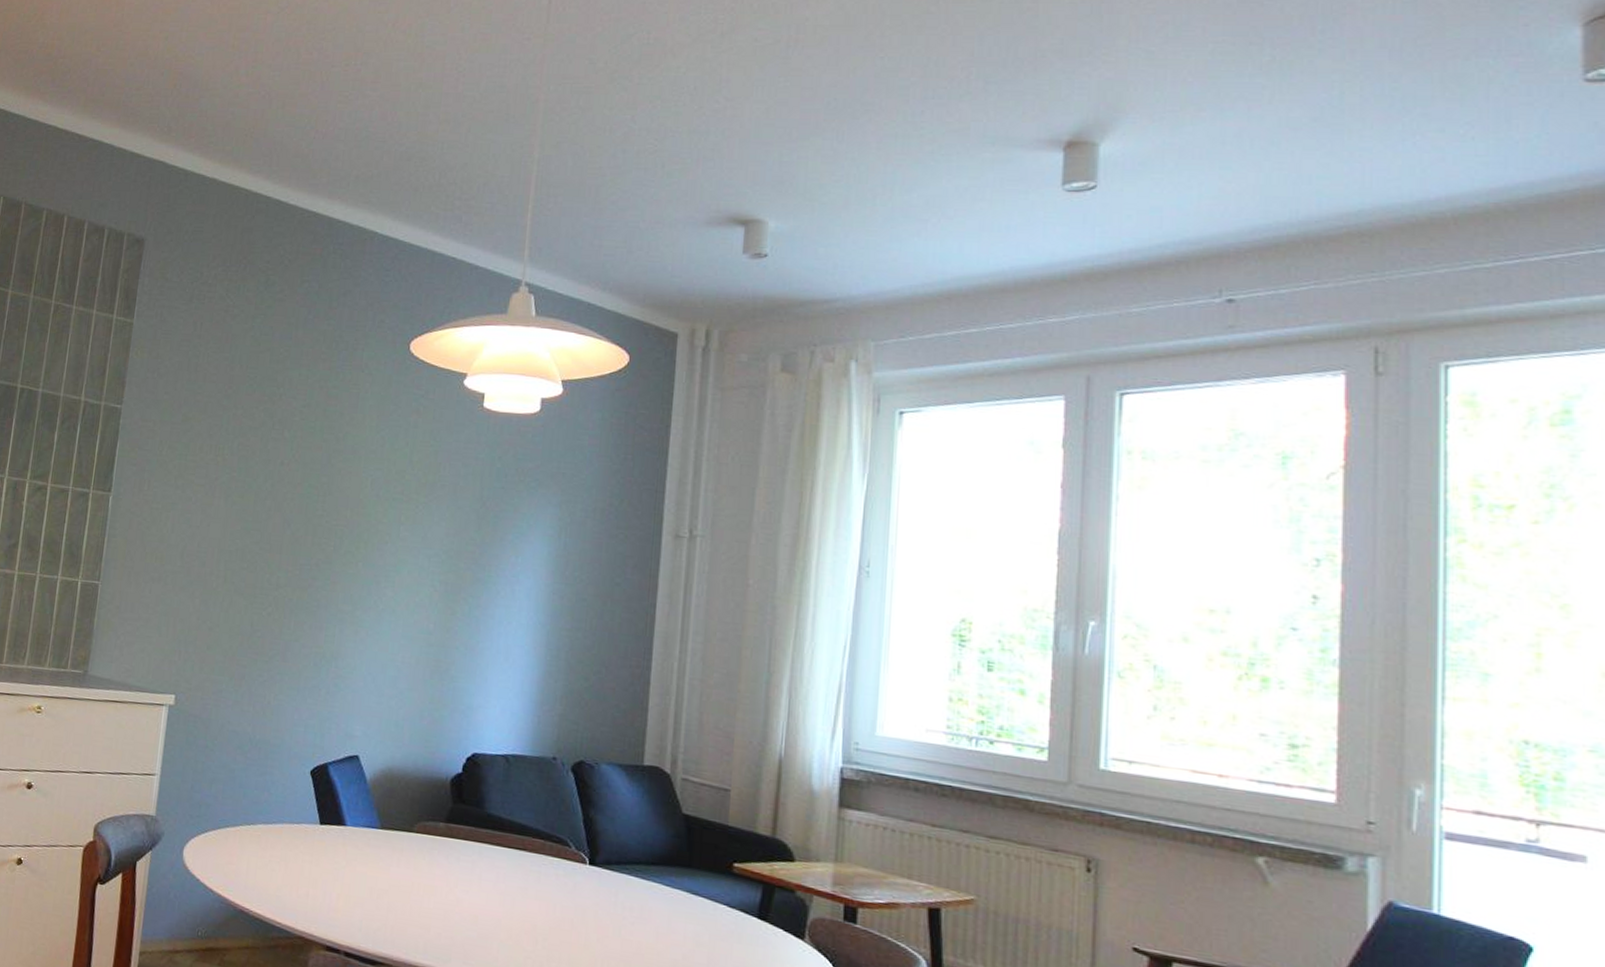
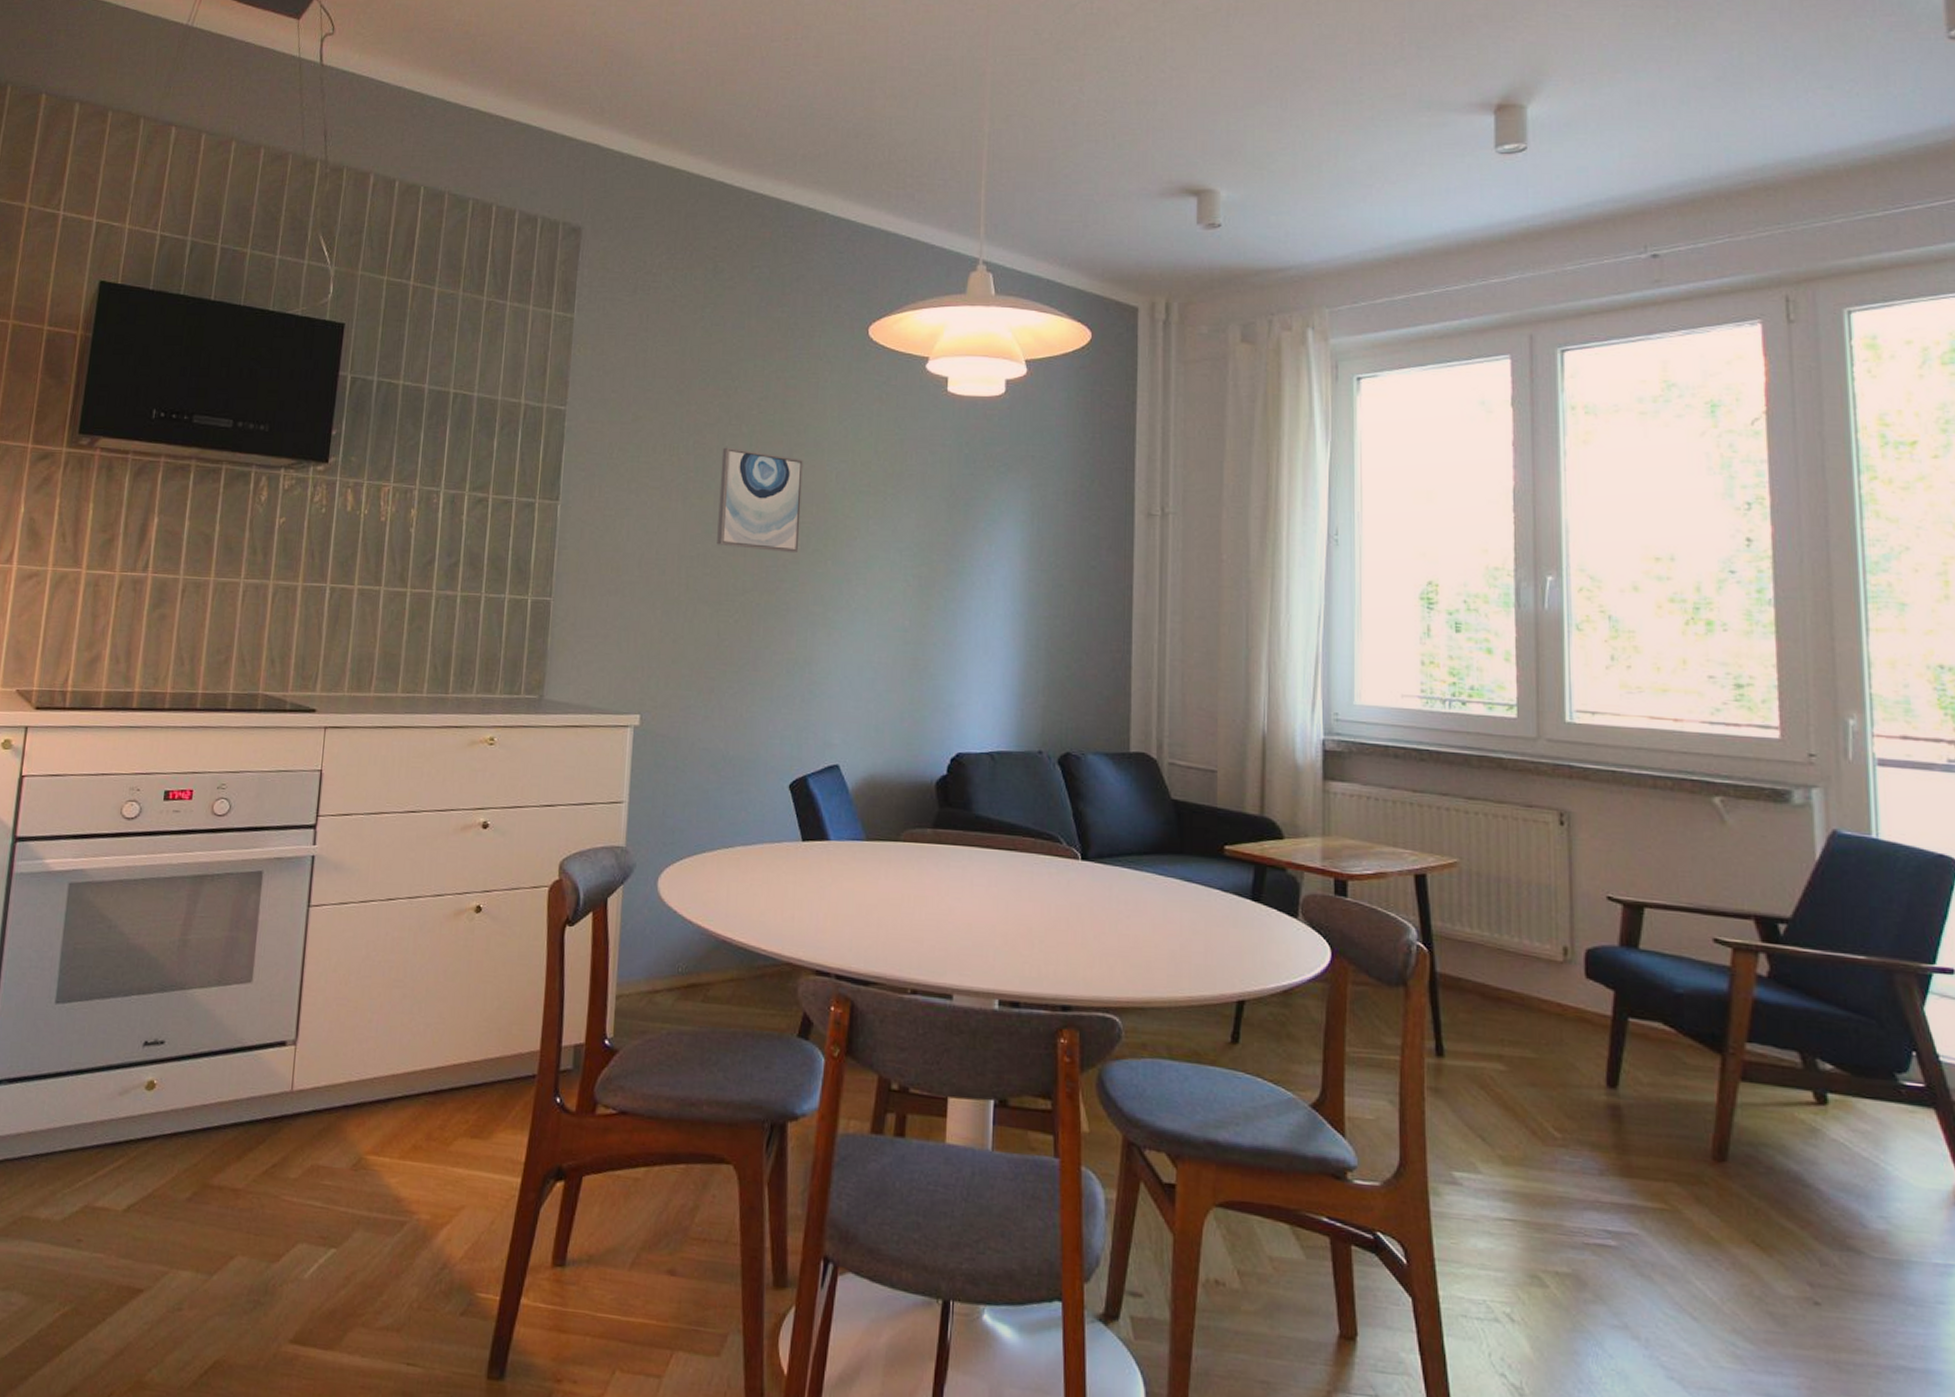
wall art: none [255,450,341,554] -> present [717,447,803,554]

